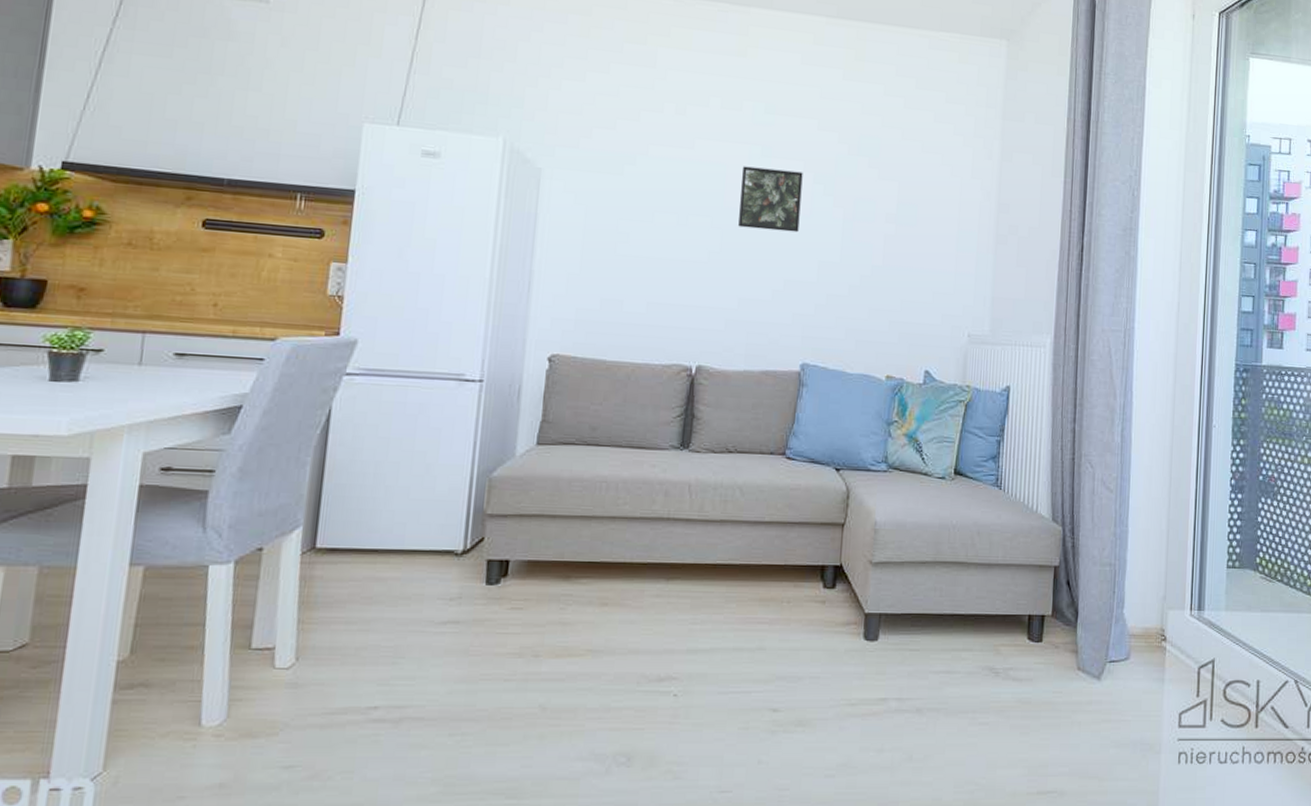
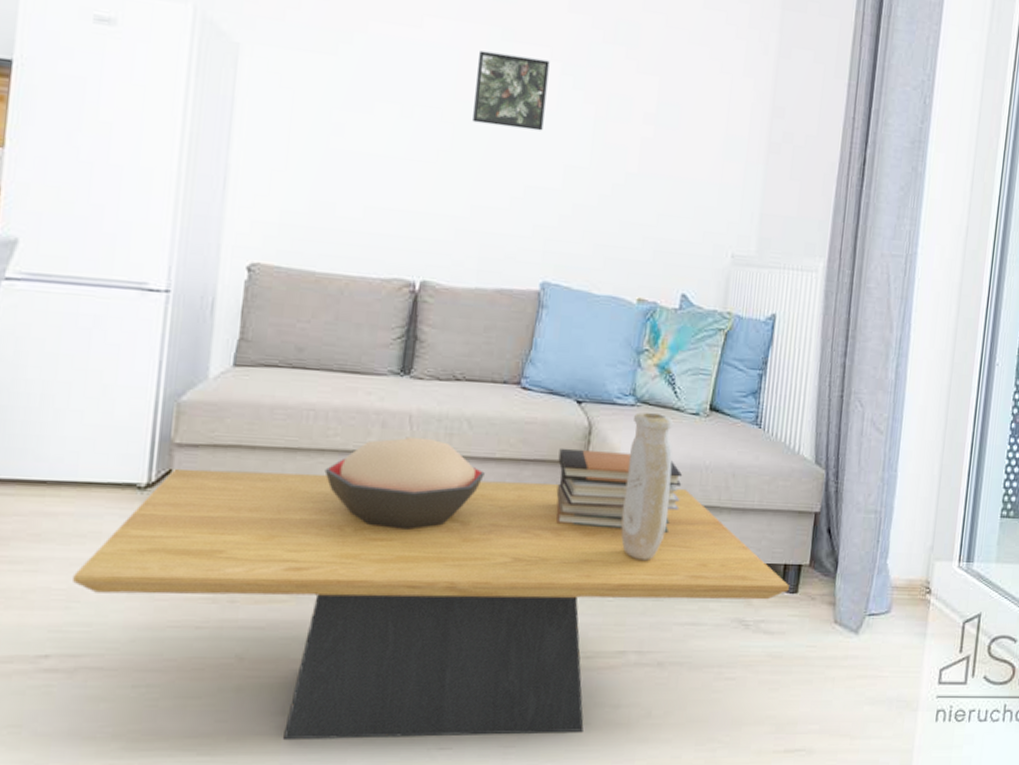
coffee table: none [398,536,1034,785] -> present [71,468,789,741]
decorative bowl: none [615,504,756,588] -> present [324,436,485,530]
book stack: none [819,511,933,587] -> present [556,448,683,533]
vase: none [878,477,923,613] -> present [620,411,674,561]

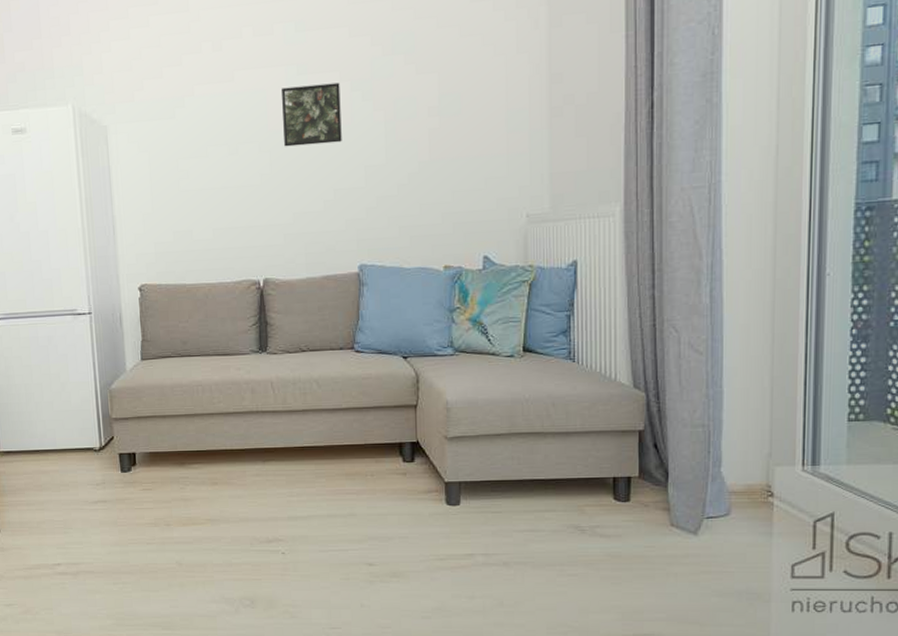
coffee table: present [71,468,789,741] -> none [64,419,620,621]
decorative bowl: present [324,436,485,530] -> none [216,398,336,468]
book stack: present [556,448,683,533] -> none [394,395,506,457]
vase: present [620,411,674,561] -> none [454,358,497,481]

